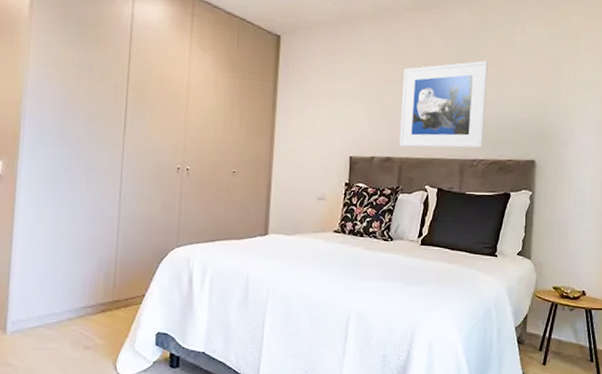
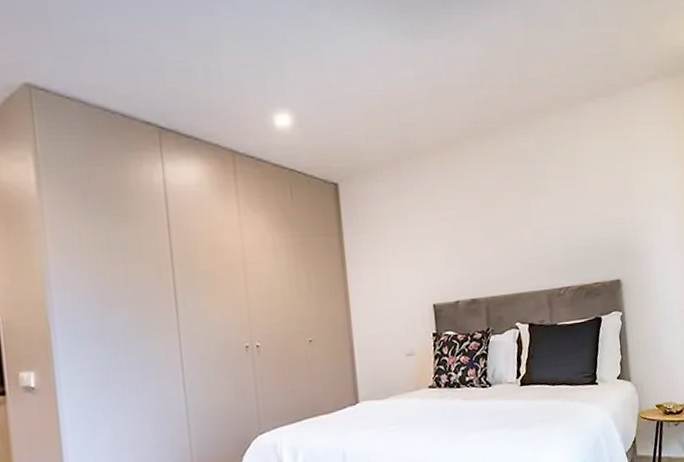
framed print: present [399,60,488,149] -> none [475,183,568,285]

